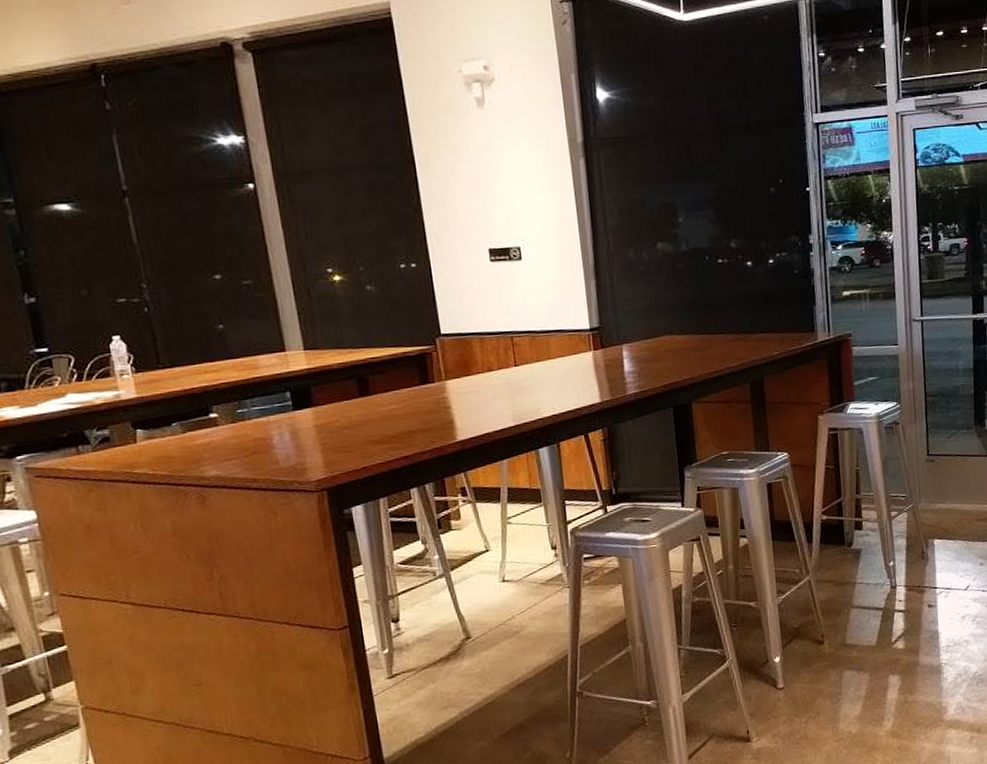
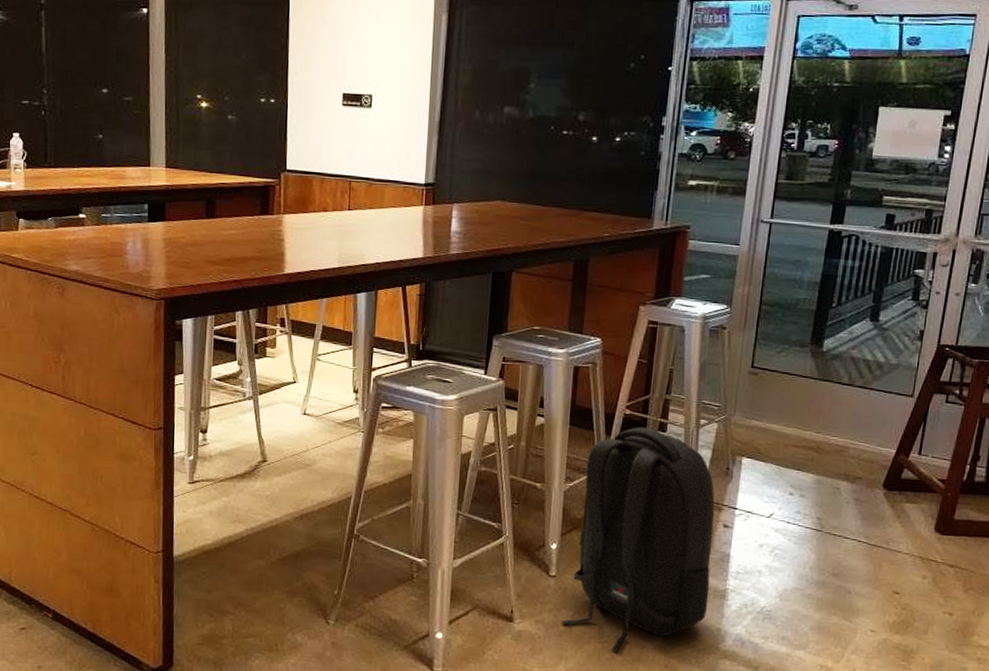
backpack: none [794,528,927,747] -> present [561,427,715,653]

